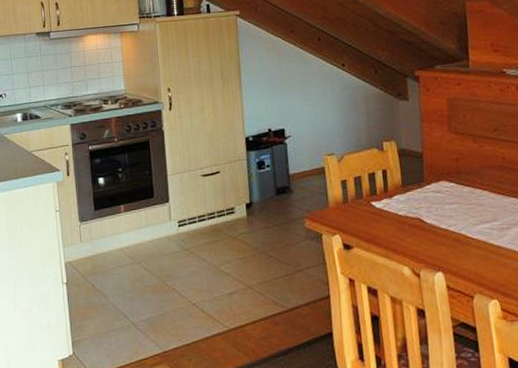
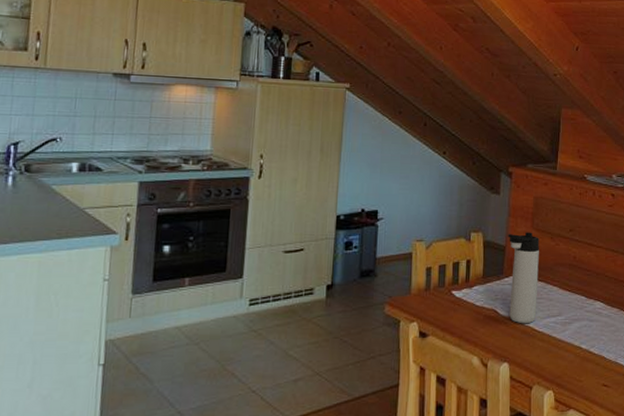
thermos bottle: none [423,136,468,232] -> present [508,232,539,324]

